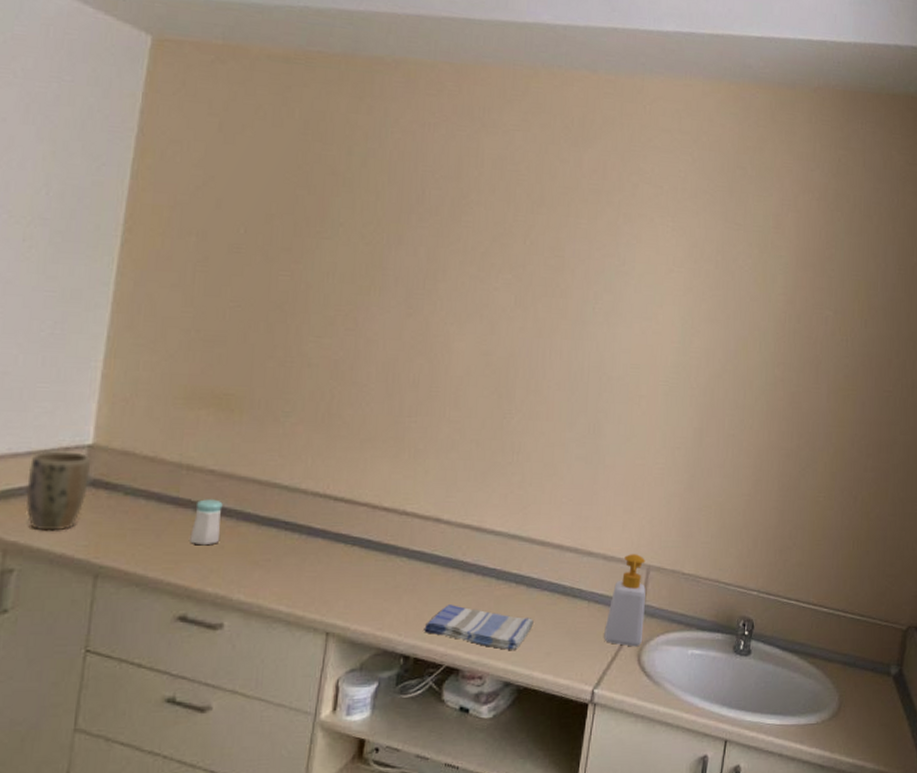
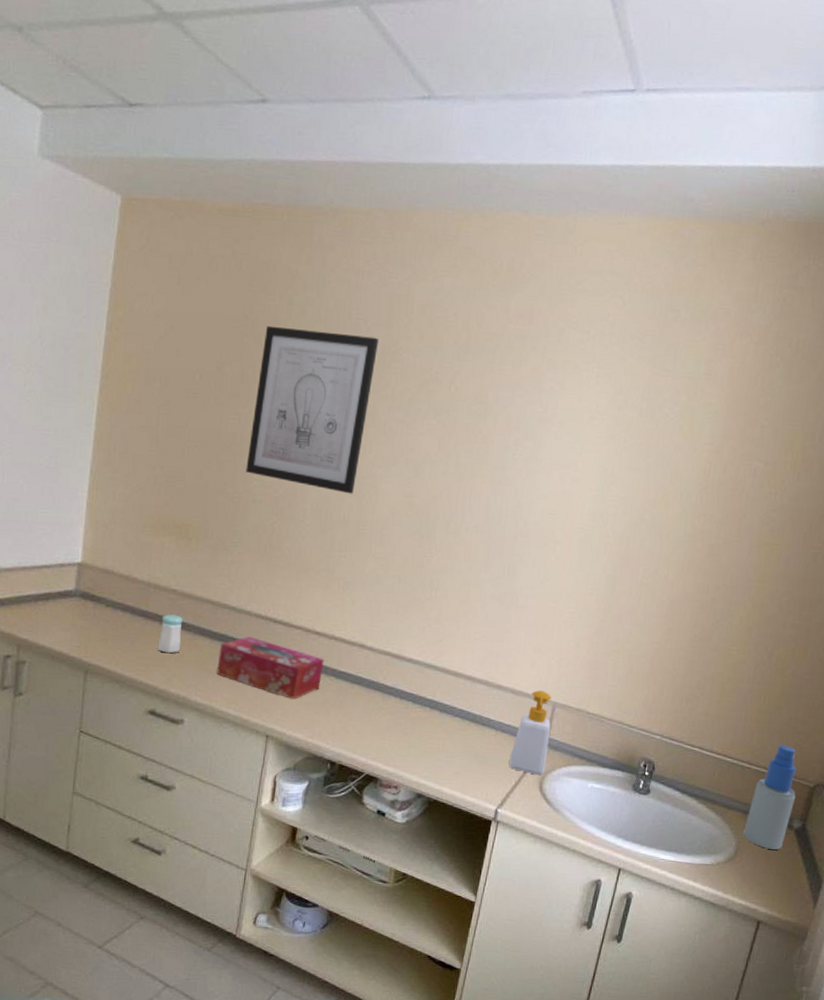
plant pot: present [26,451,90,531] -> none [33,566,80,633]
tissue box: none [265,518,395,587] -> present [217,636,325,699]
wall art: none [300,176,448,354] -> present [246,325,379,494]
dish towel: present [424,605,534,650] -> none [348,721,445,767]
spray bottle: none [844,589,890,700] -> present [743,744,797,850]

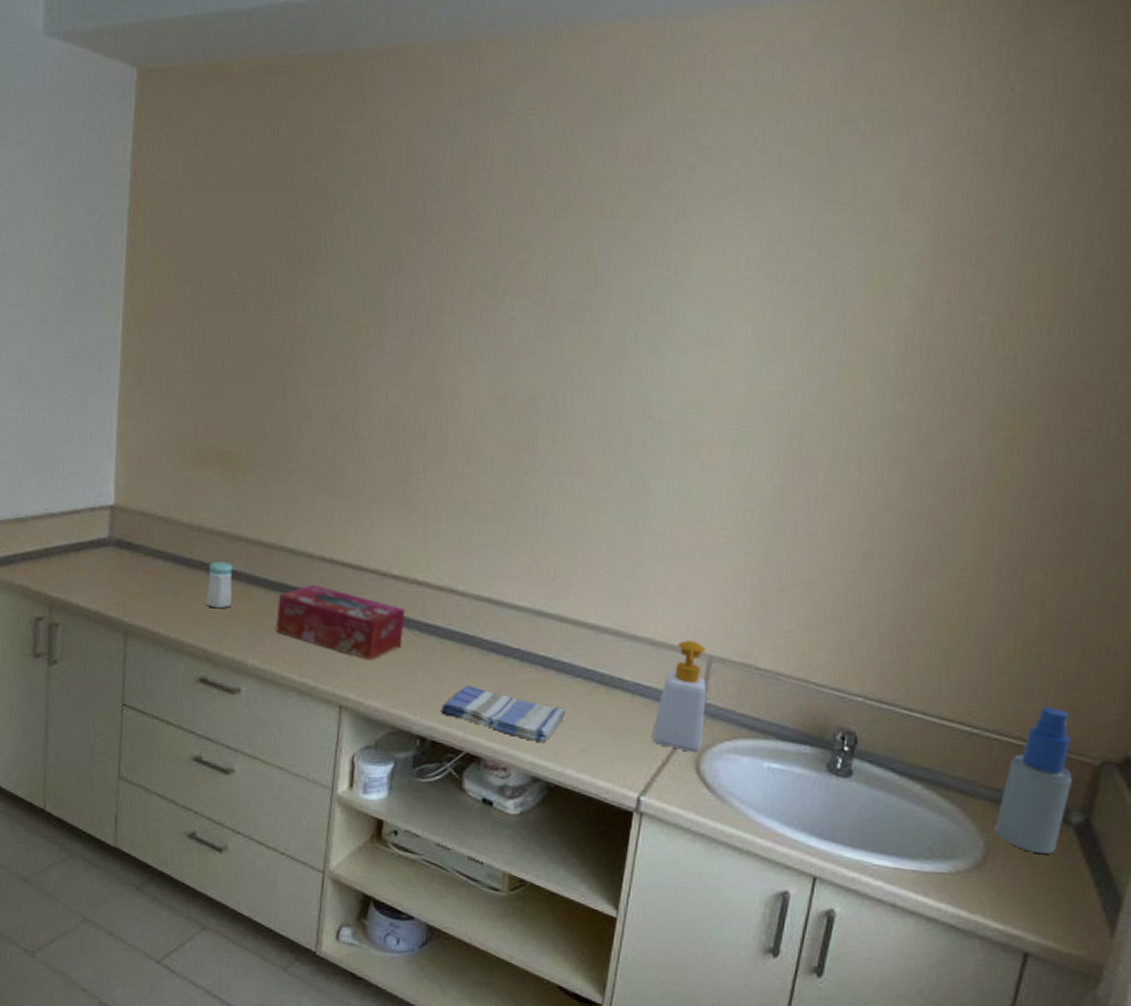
wall art: present [246,325,379,494] -> none [298,202,453,401]
dish towel: none [348,721,445,767] -> present [440,686,565,742]

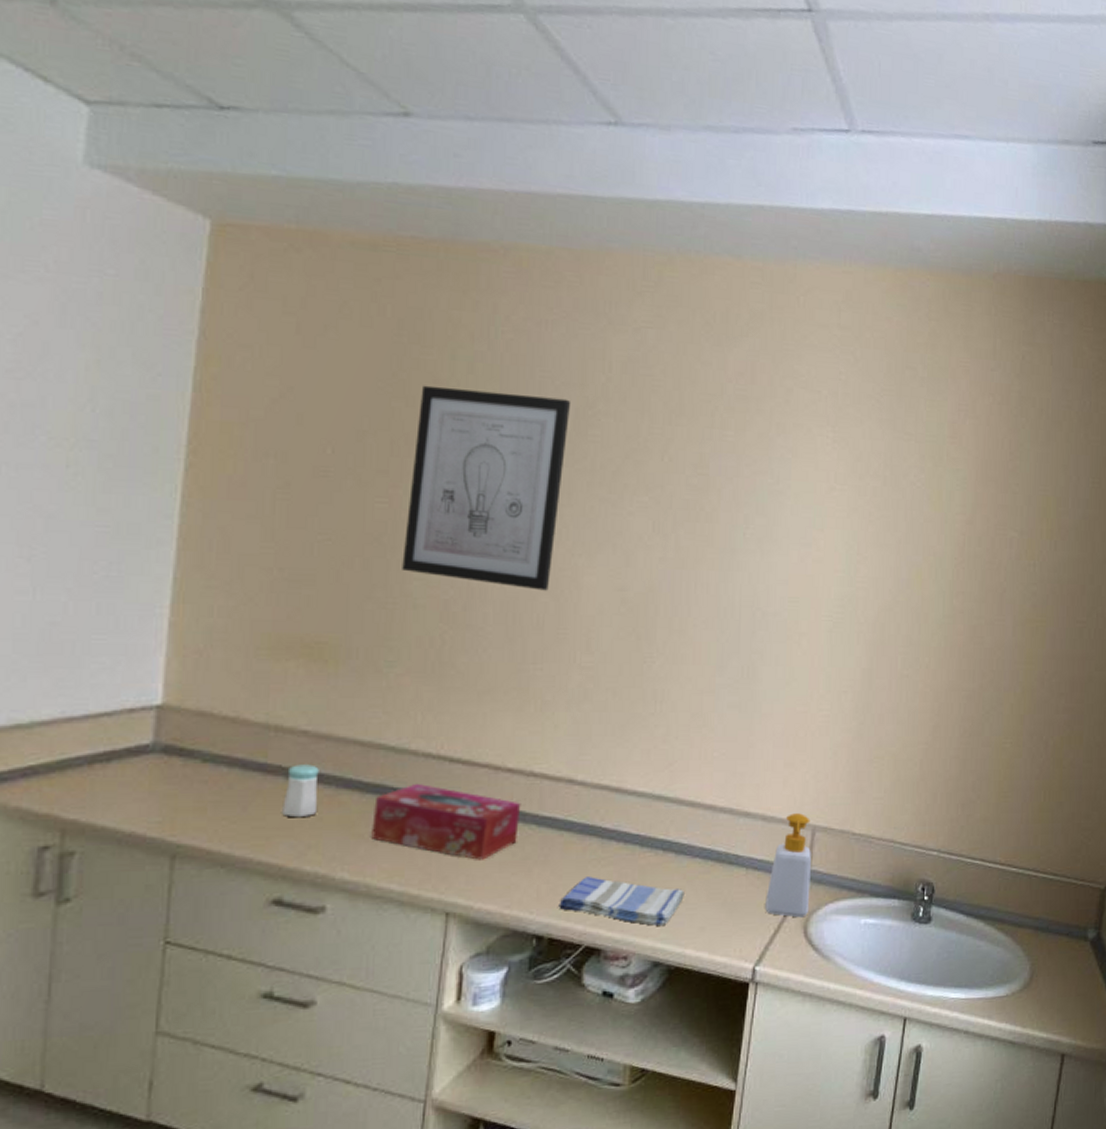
wall art: none [298,202,453,401] -> present [402,385,571,591]
spray bottle: present [994,706,1072,854] -> none [1037,845,1087,968]

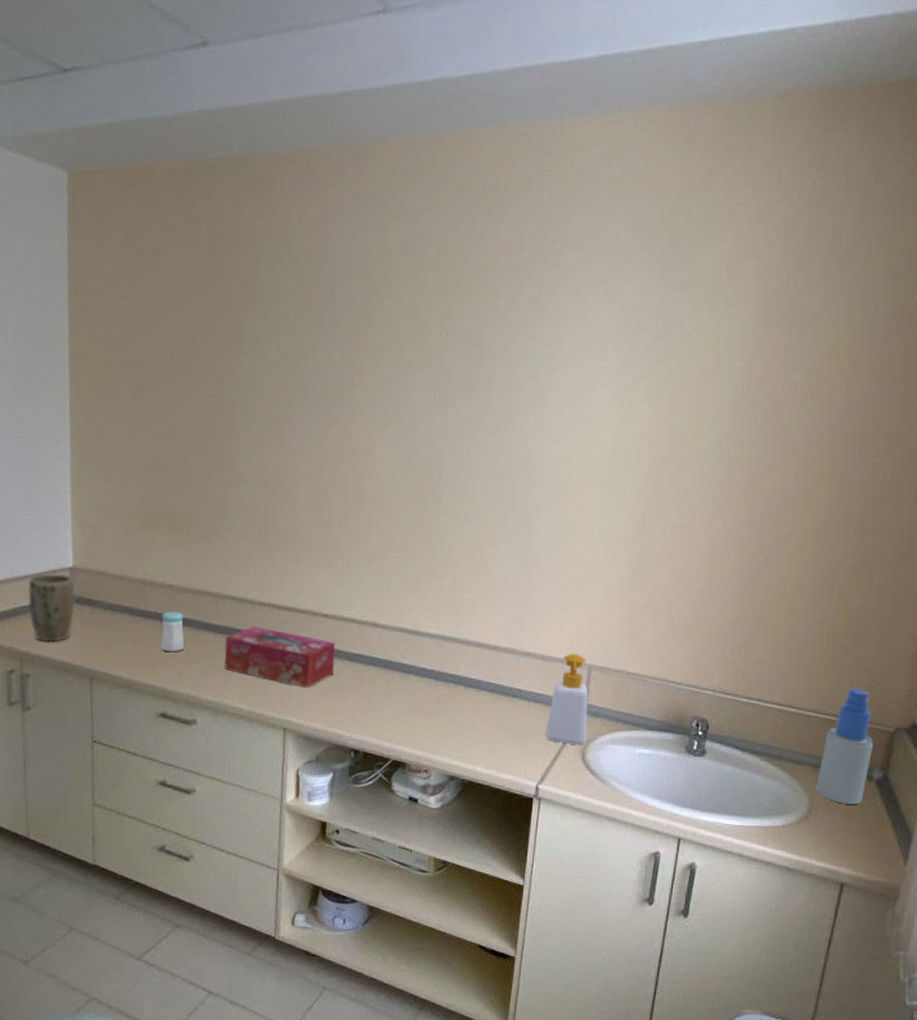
plant pot: none [85,714,160,806] -> present [28,574,75,642]
wall art: present [402,385,571,591] -> none [230,288,358,463]
dish towel: present [559,877,684,926] -> none [370,704,474,746]
spray bottle: none [1037,845,1087,968] -> present [816,688,873,804]

